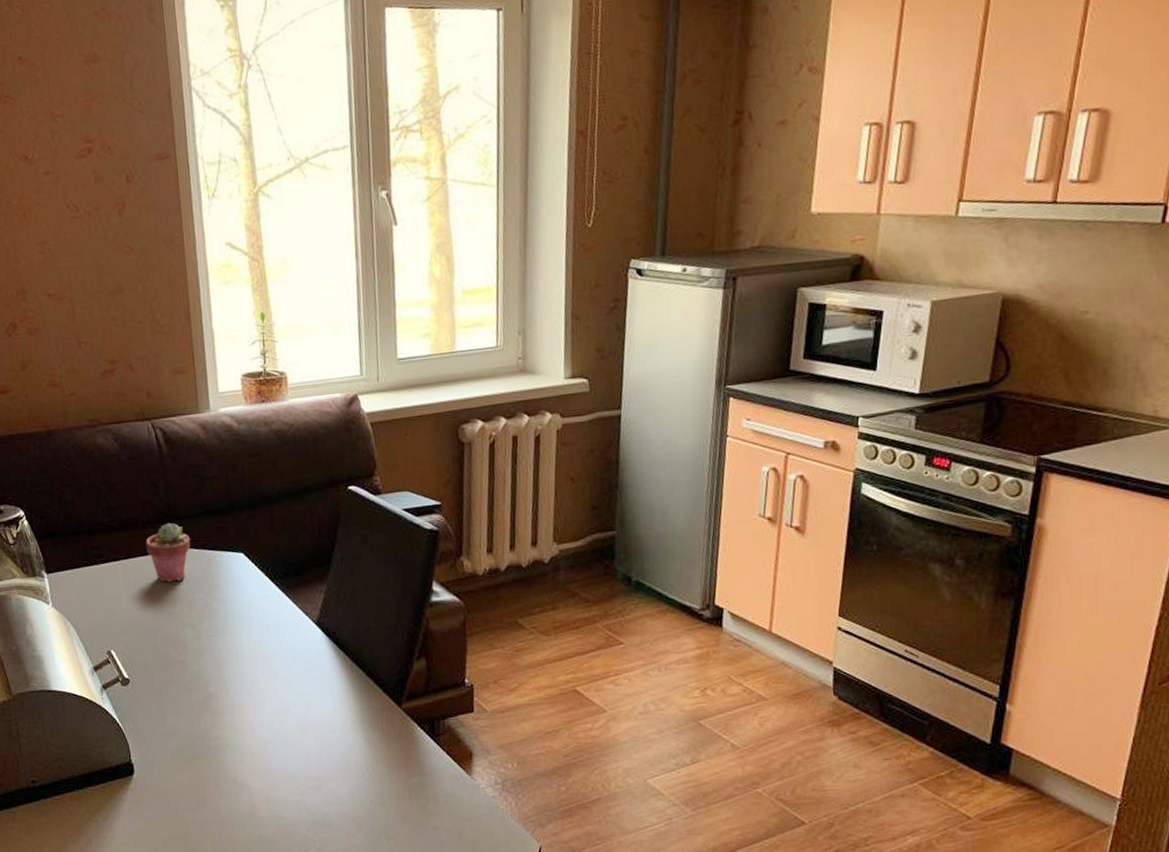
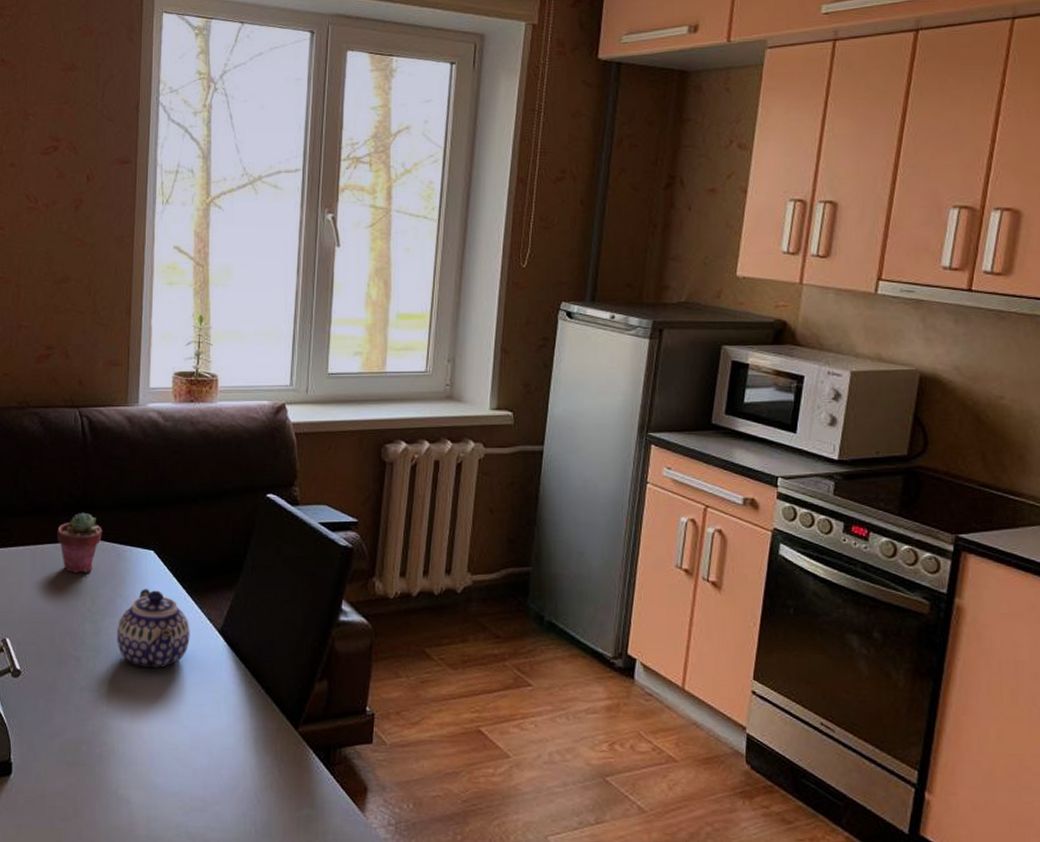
teapot: none [216,590,289,665] -> present [117,589,190,669]

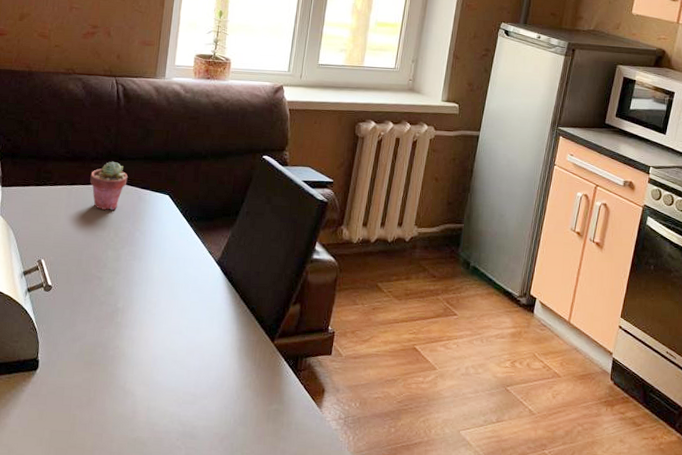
teapot: present [117,589,190,669] -> none [133,225,194,290]

